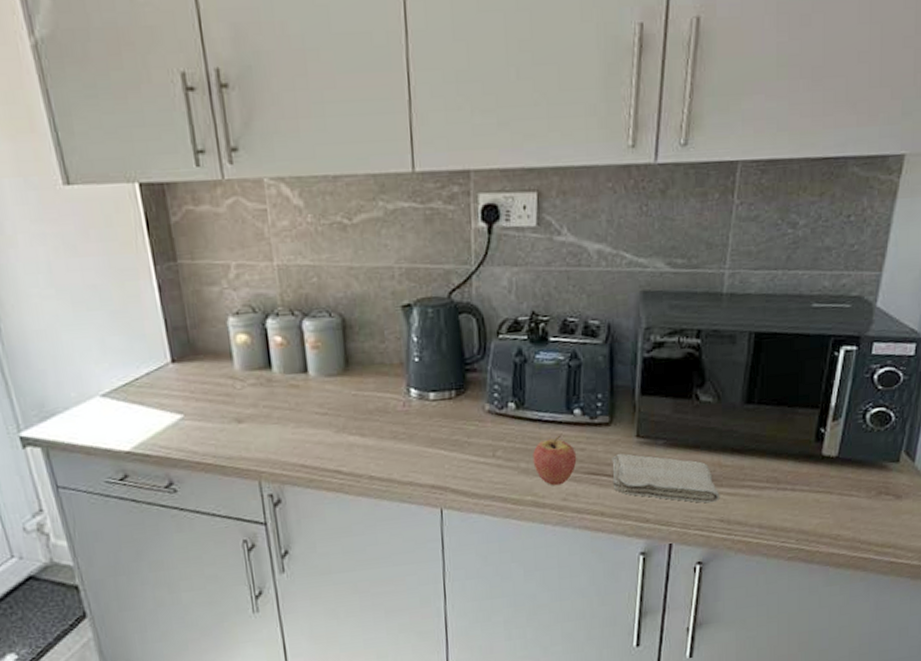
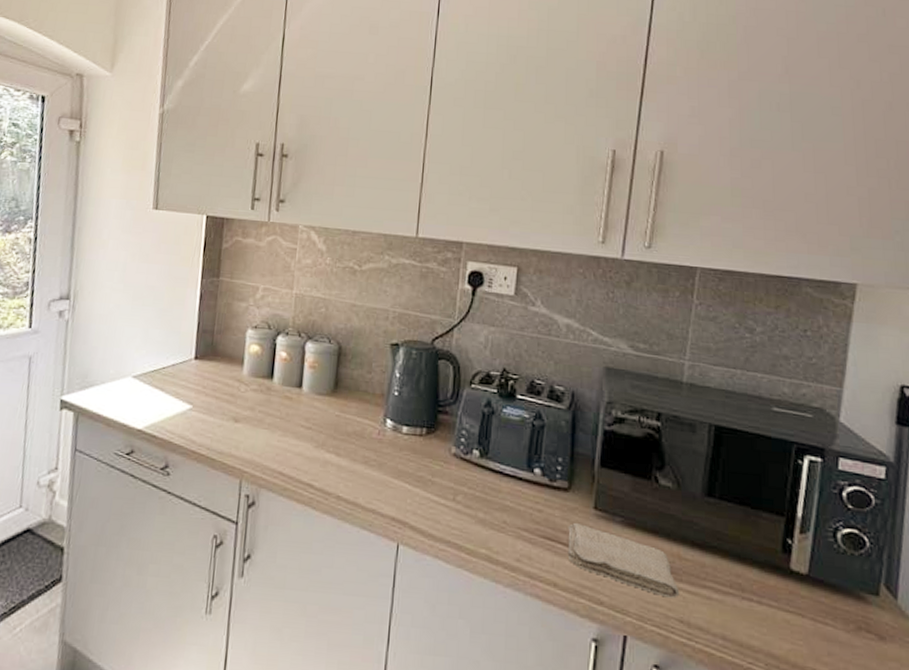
fruit: present [533,434,577,486] -> none [491,491,534,544]

